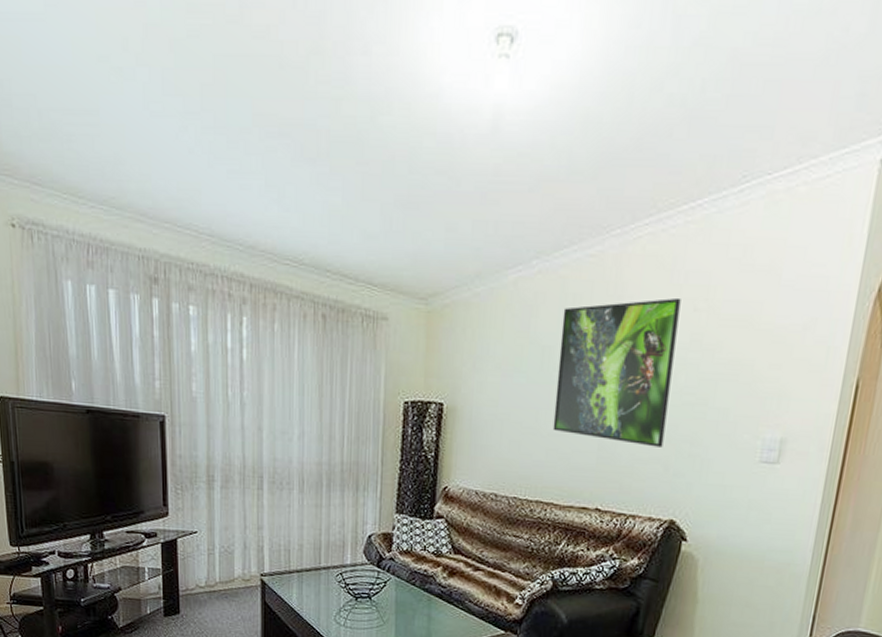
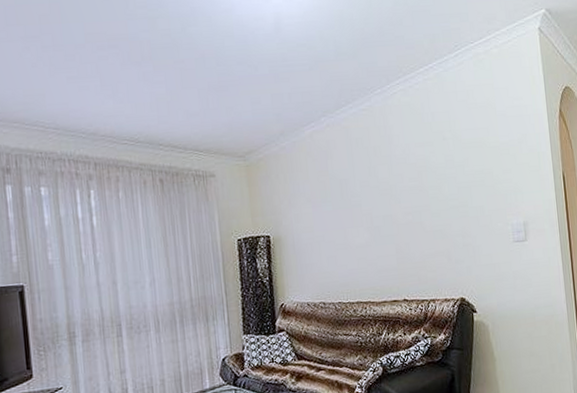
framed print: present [552,297,681,447] -> none [350,132,443,244]

